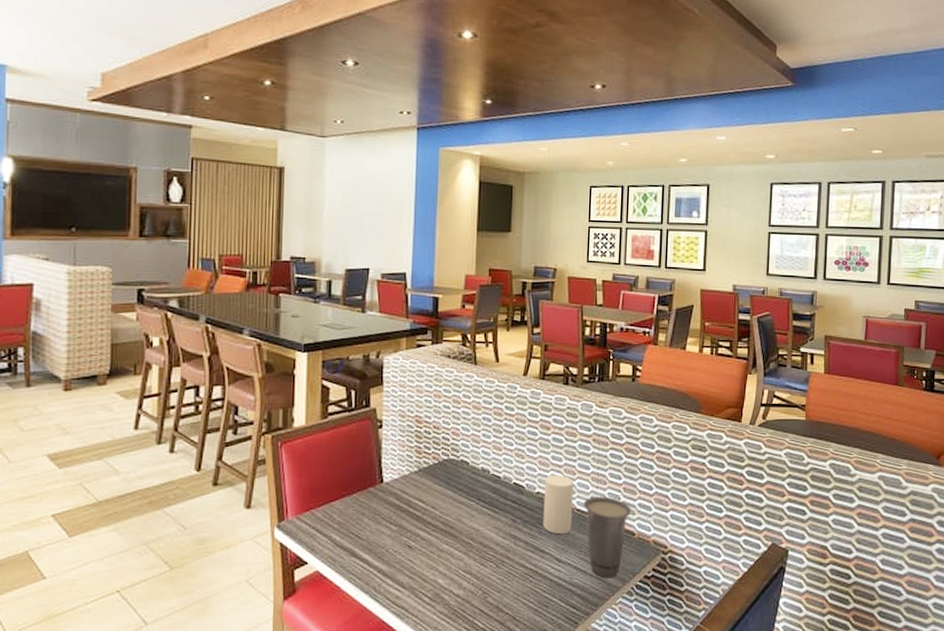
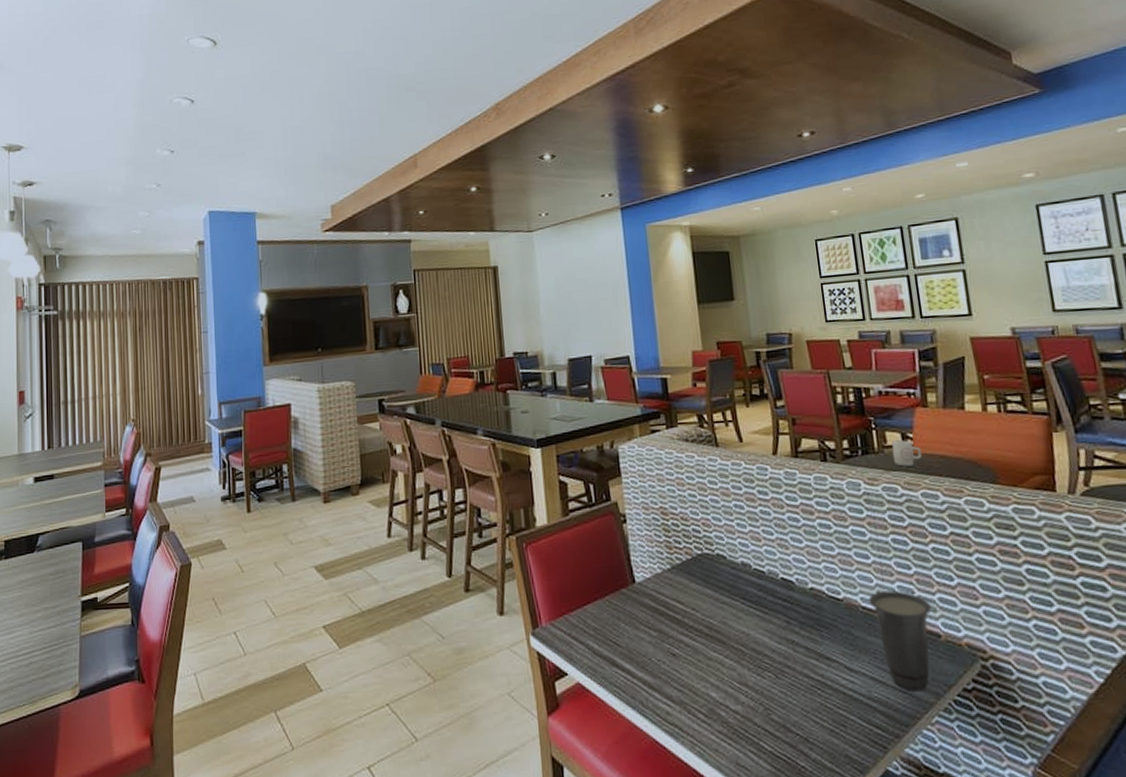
cup: present [543,474,574,535] -> none [817,566,860,638]
mug: none [622,371,647,394] -> present [891,440,922,467]

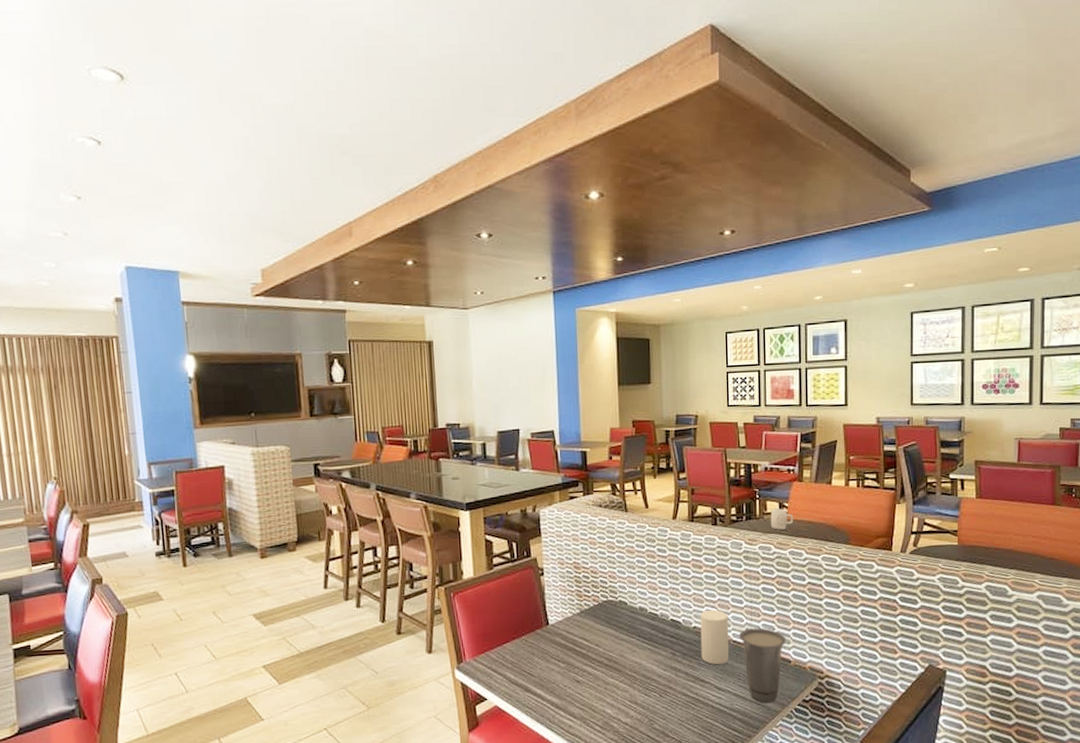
cup: none [817,566,860,638] -> present [700,609,730,665]

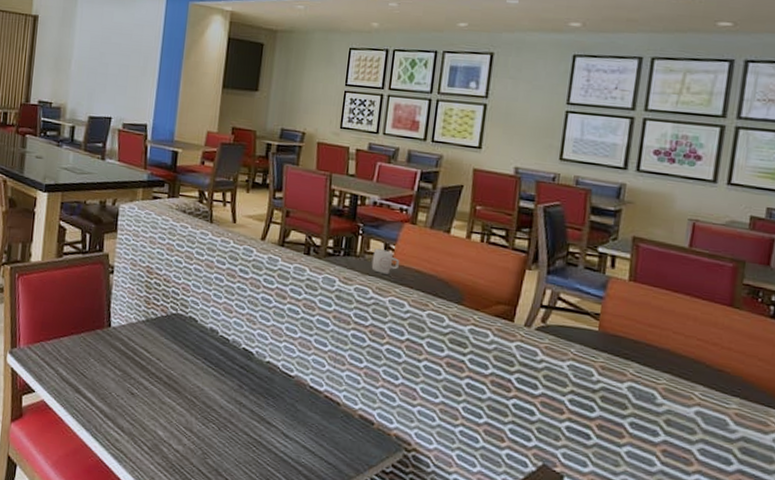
cup: present [700,609,730,665] -> none [271,346,309,410]
cup: present [738,628,787,703] -> none [317,376,373,466]

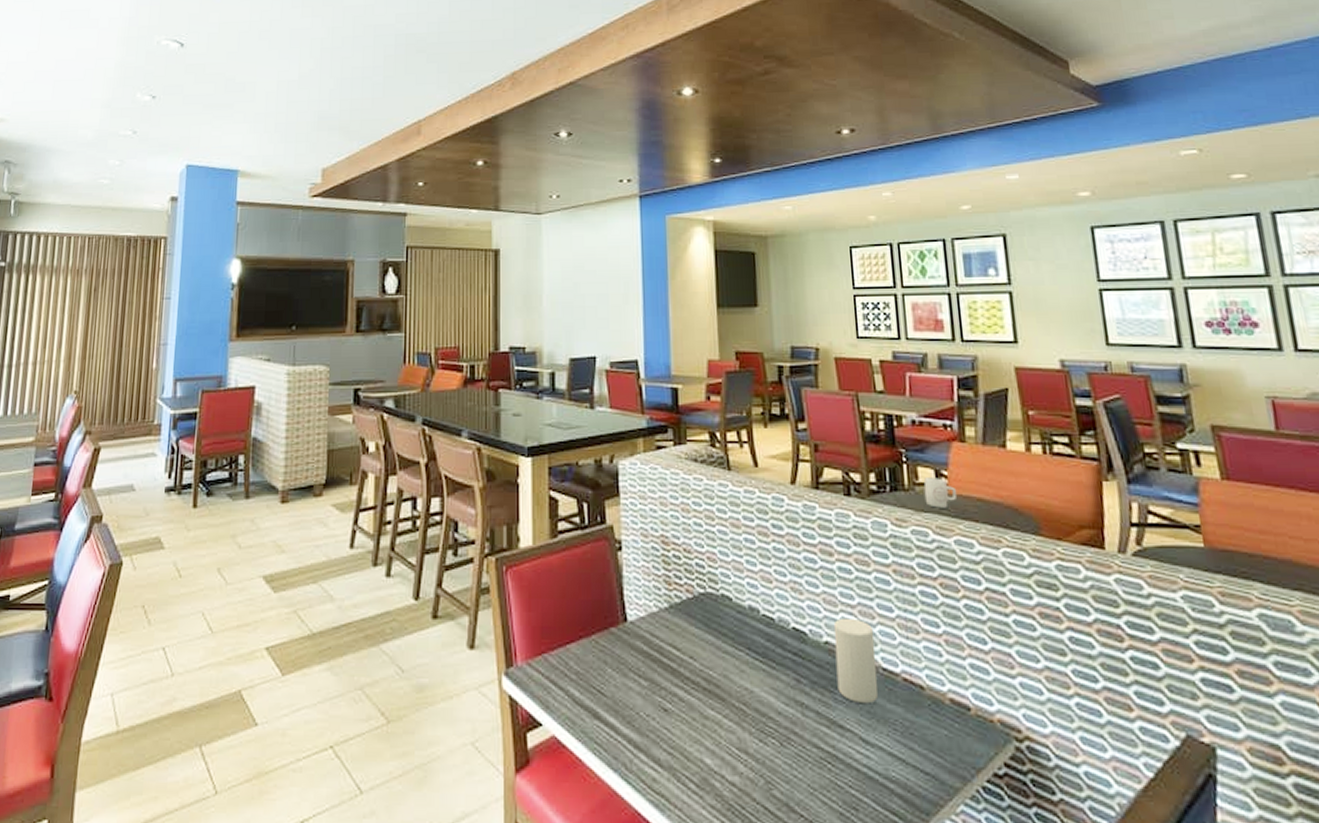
cup: none [271,346,309,410] -> present [833,618,879,704]

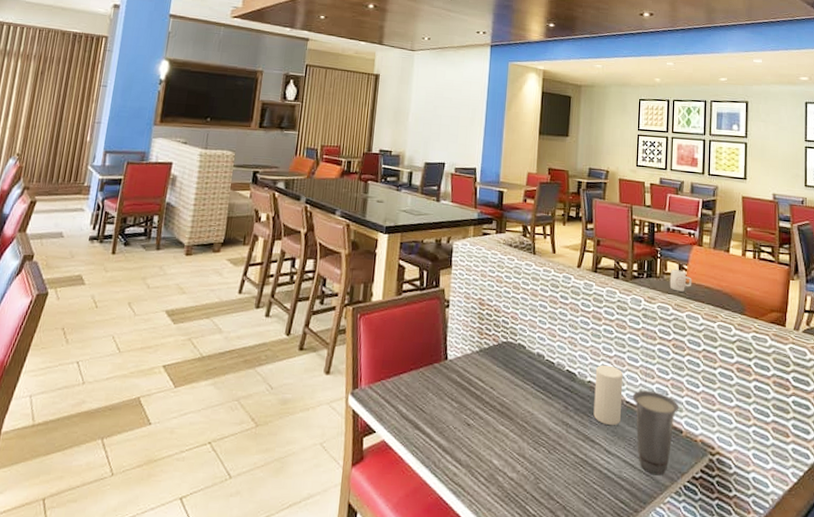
cup: none [890,651,962,774] -> present [632,390,680,476]

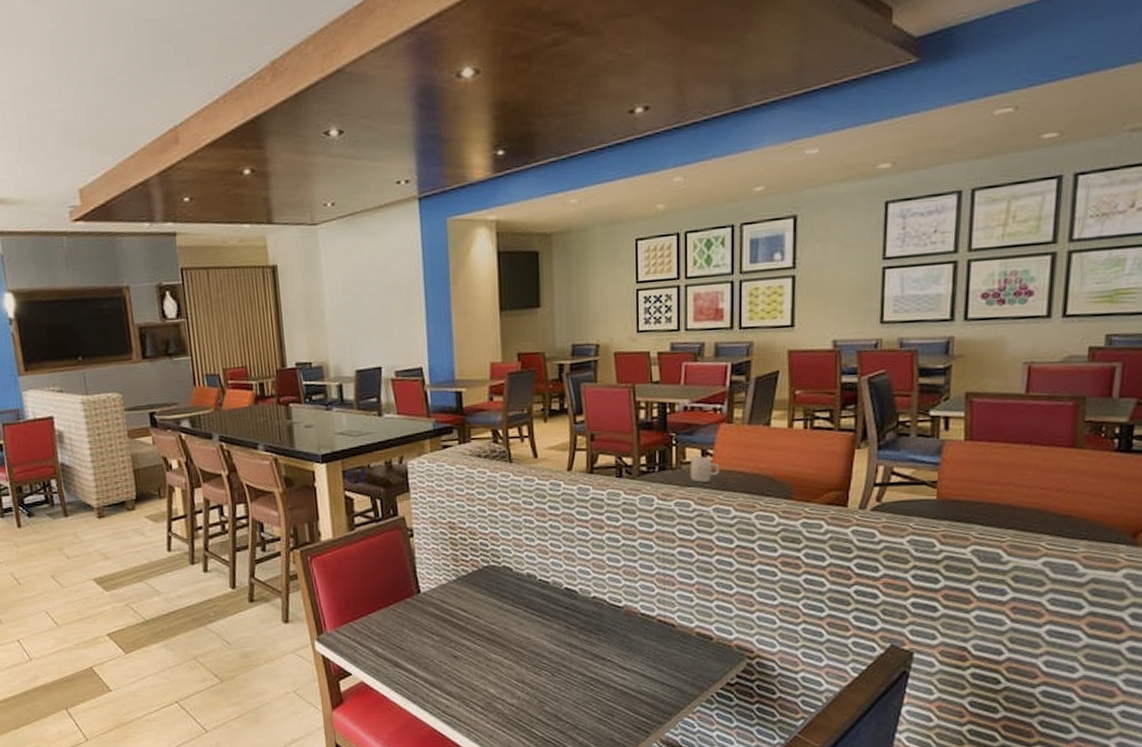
cup: present [593,365,623,426] -> none [600,577,637,641]
cup: present [632,390,680,476] -> none [648,598,708,686]

